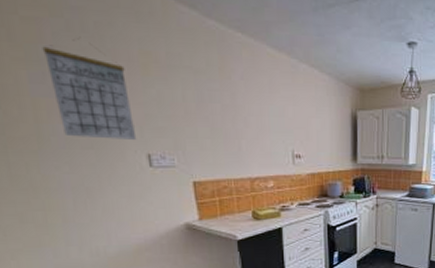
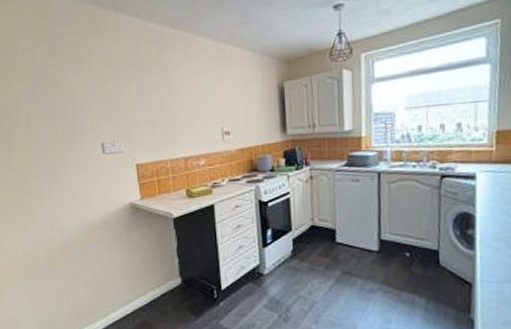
calendar: present [42,38,137,140] -> none [34,57,94,134]

